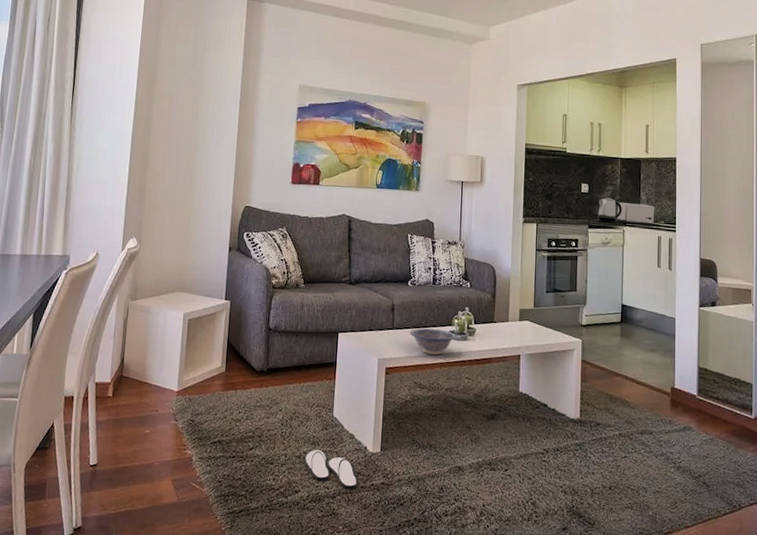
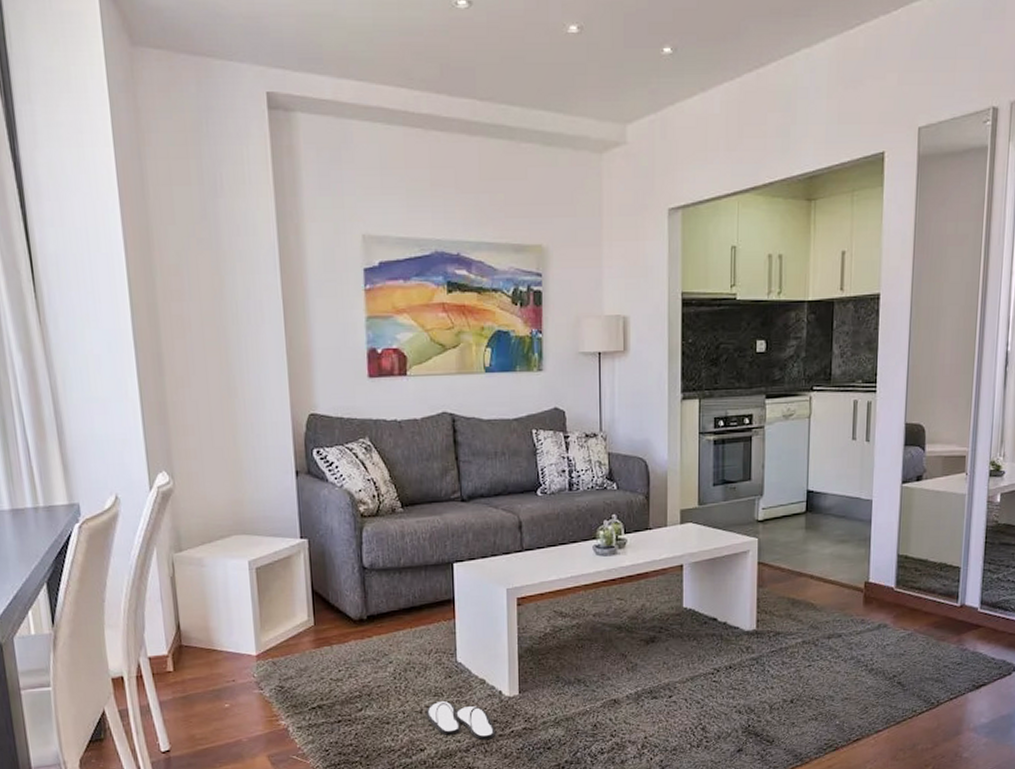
decorative bowl: present [409,328,456,355] -> none [543,545,602,576]
kettle: present [598,197,622,224] -> none [778,356,809,390]
toaster: present [617,203,654,227] -> none [802,360,850,389]

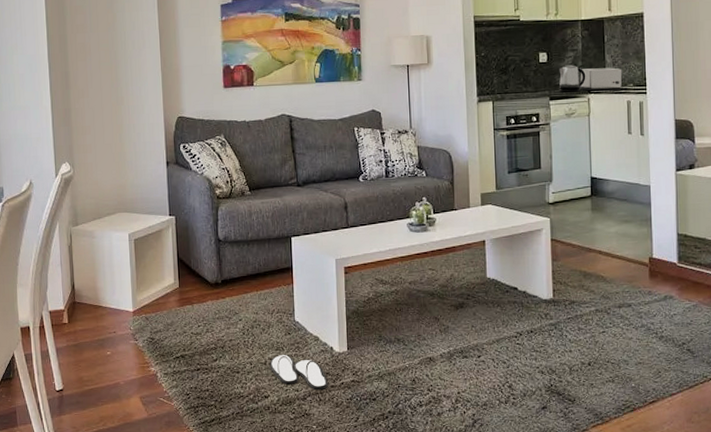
kettle: none [778,356,809,390] -> present [559,65,586,93]
toaster: none [802,360,850,389] -> present [580,67,622,91]

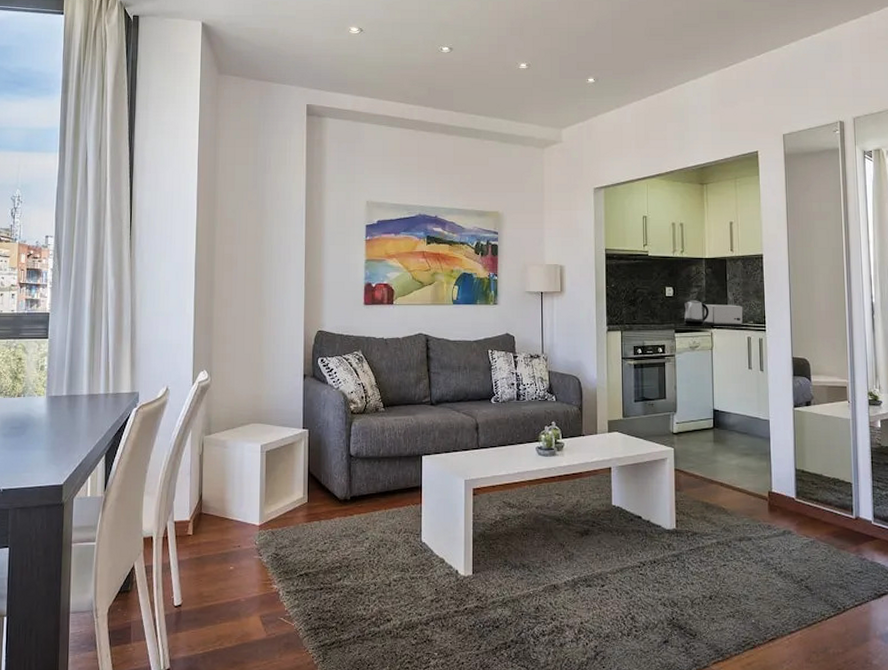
slippers: present [269,355,328,390] -> none [393,577,452,614]

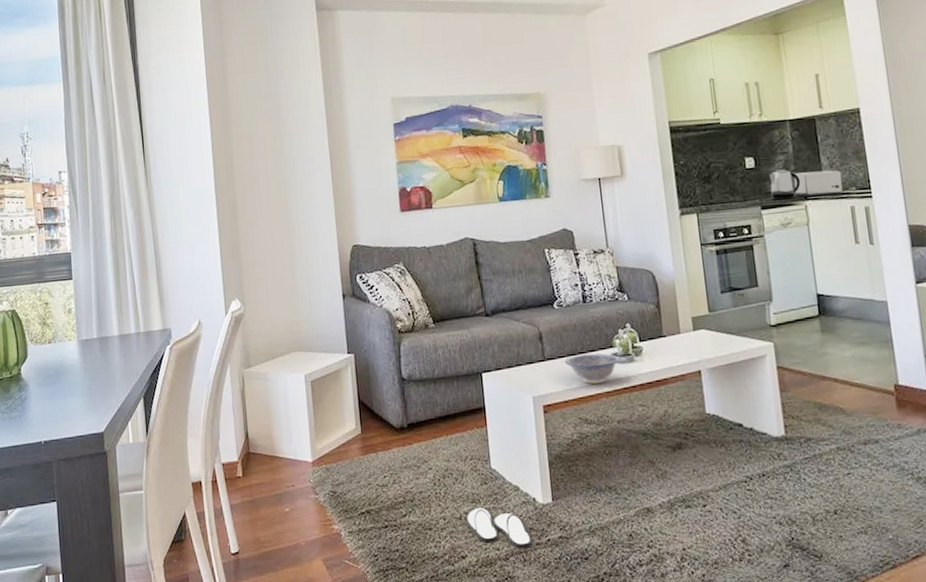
slippers: none [393,577,452,614] -> present [465,508,533,548]
decorative bowl: none [495,446,544,472] -> present [564,353,620,384]

